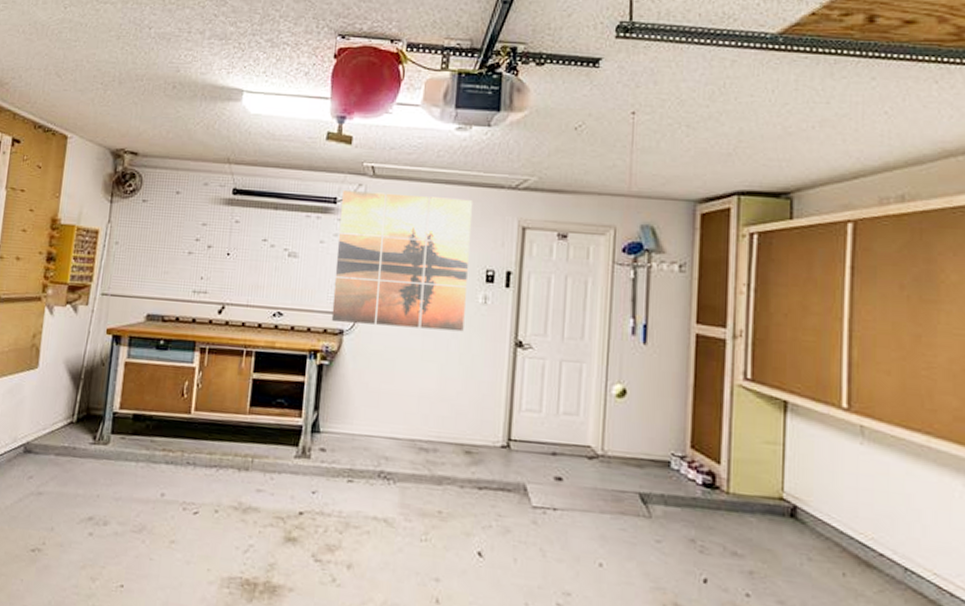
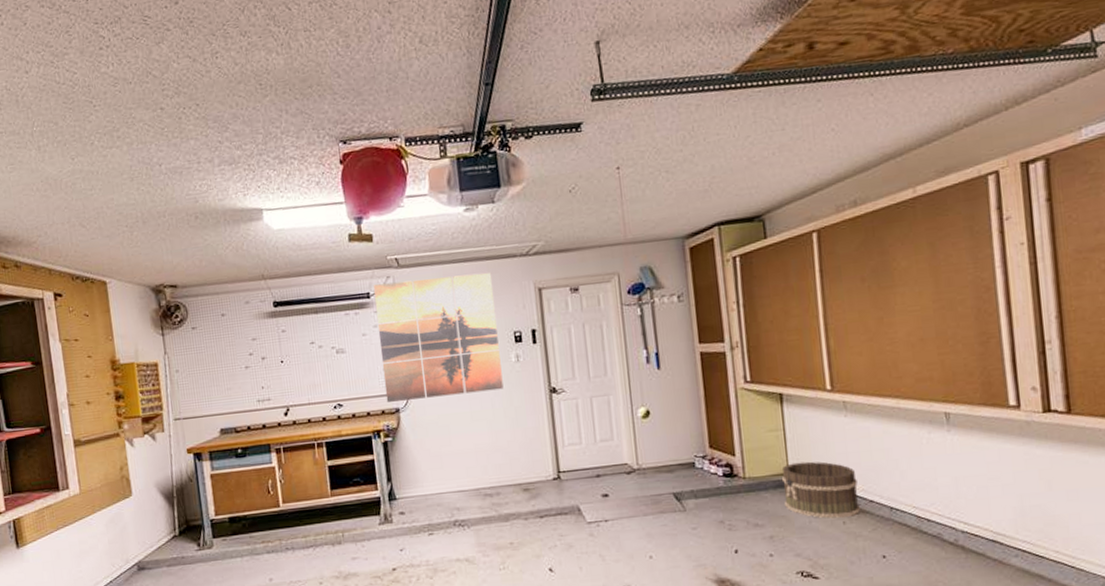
bucket: none [773,487,866,569] -> present [782,461,860,519]

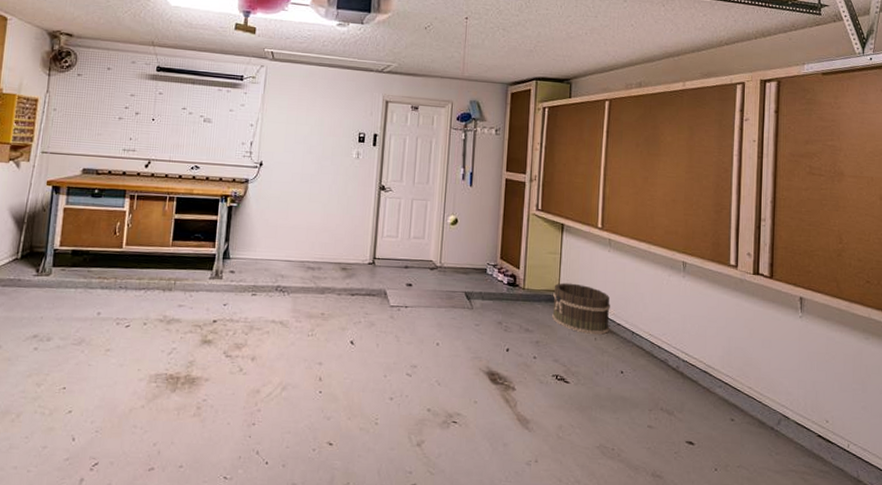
wall art: present [374,272,504,402] -> none [239,70,349,179]

